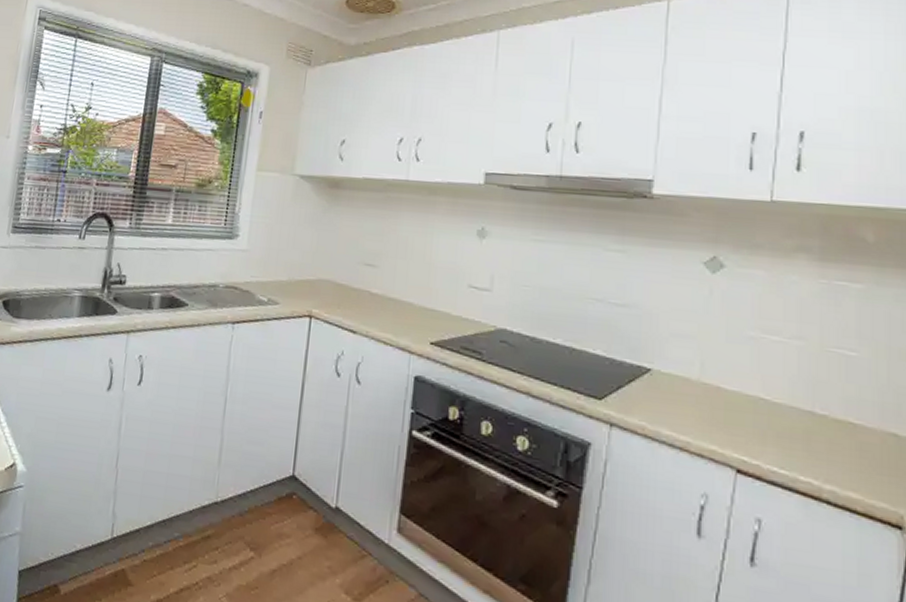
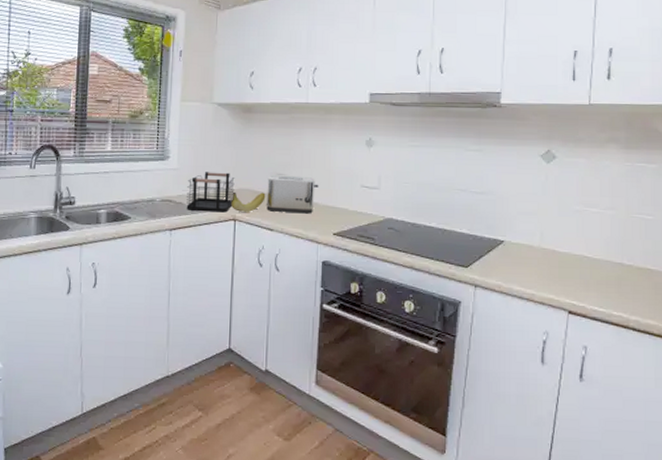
dish rack: none [254,256,314,307] -> present [186,172,235,213]
fruit: none [307,283,350,310] -> present [231,192,266,213]
toaster: none [349,265,416,316] -> present [265,175,319,214]

